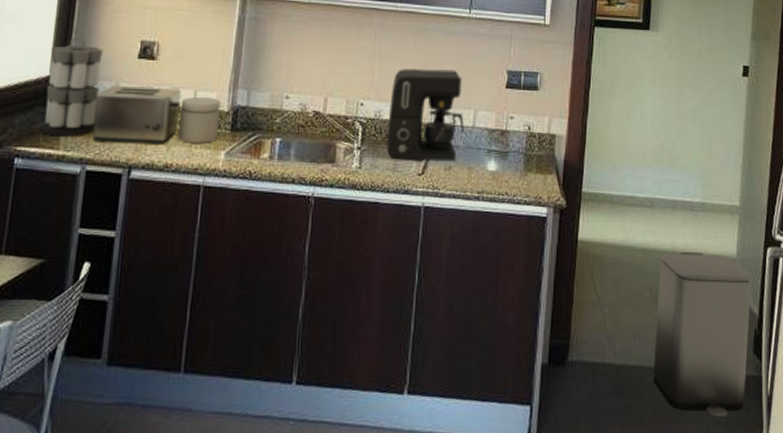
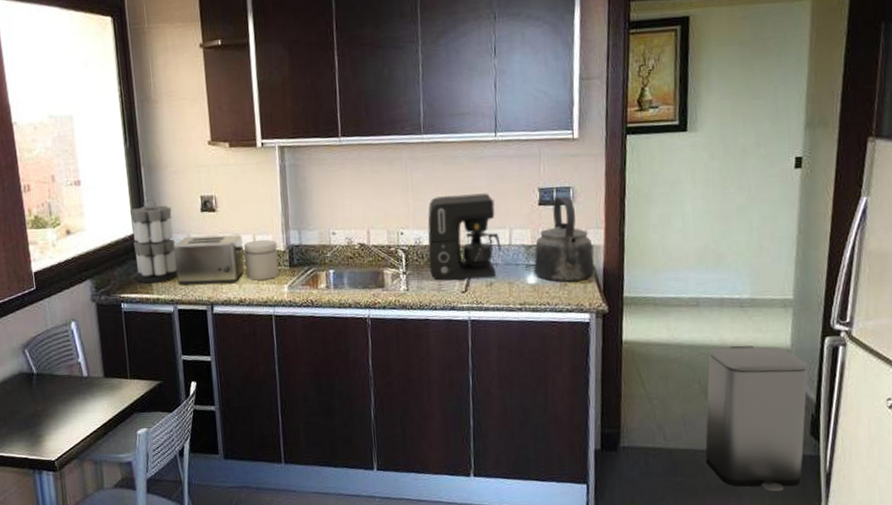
kettle: none [496,81,554,172] -> present [534,196,593,282]

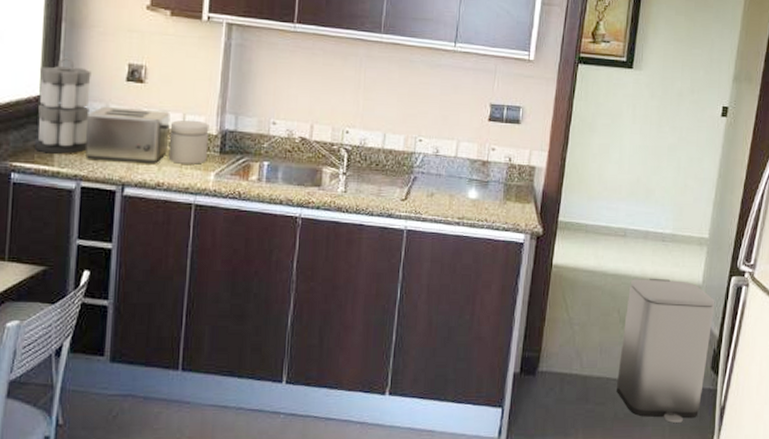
coffee maker: present [427,193,502,281] -> none [371,99,447,189]
kettle: present [534,196,593,282] -> none [476,114,534,201]

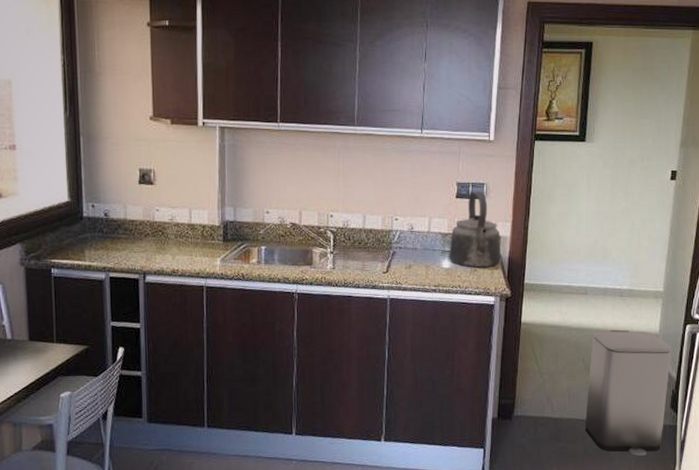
spice rack: present [35,56,92,154] -> none [65,166,111,250]
toaster: present [84,106,171,166] -> none [108,206,180,256]
jar: present [168,119,209,164] -> none [179,214,213,253]
kettle: none [476,114,534,201] -> present [449,191,500,268]

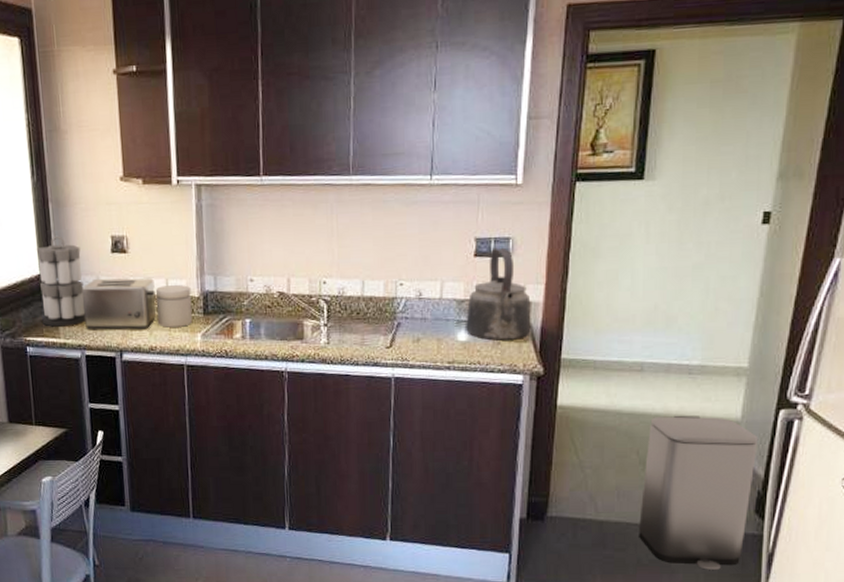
spice rack: none [65,166,111,250] -> present [36,235,85,327]
toaster: none [108,206,180,256] -> present [81,278,157,331]
jar: none [179,214,213,253] -> present [155,284,193,328]

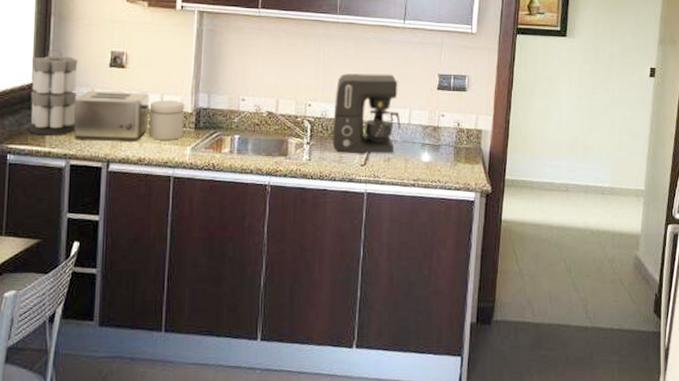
coffee maker: none [352,241,431,334] -> present [332,74,401,154]
kettle: present [466,247,529,341] -> none [429,83,481,162]
pedal bin: present [639,415,759,570] -> none [567,229,654,365]

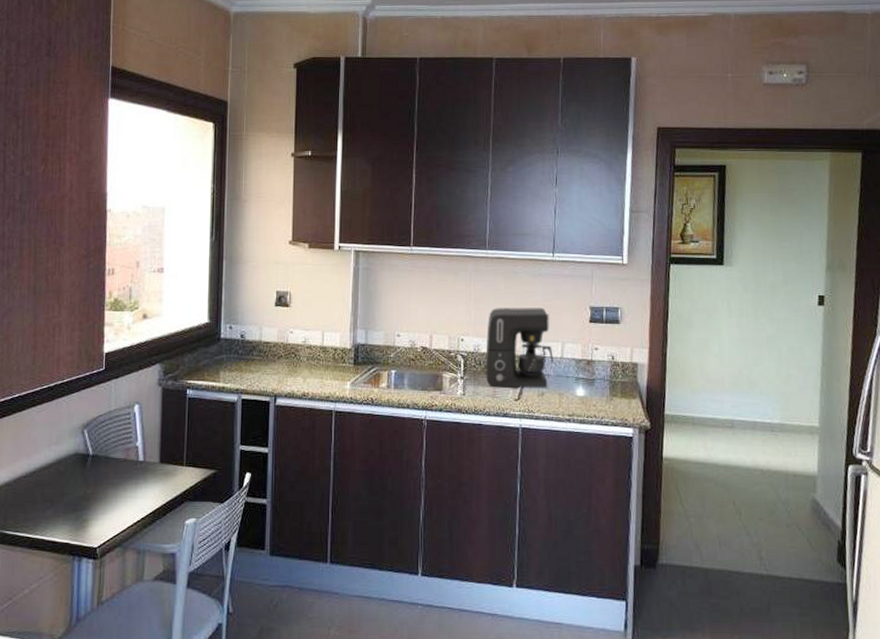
spice rack: present [28,47,78,135] -> none [205,289,247,371]
toaster: present [73,90,150,143] -> none [243,328,312,378]
jar: present [148,99,185,140] -> none [311,336,344,375]

